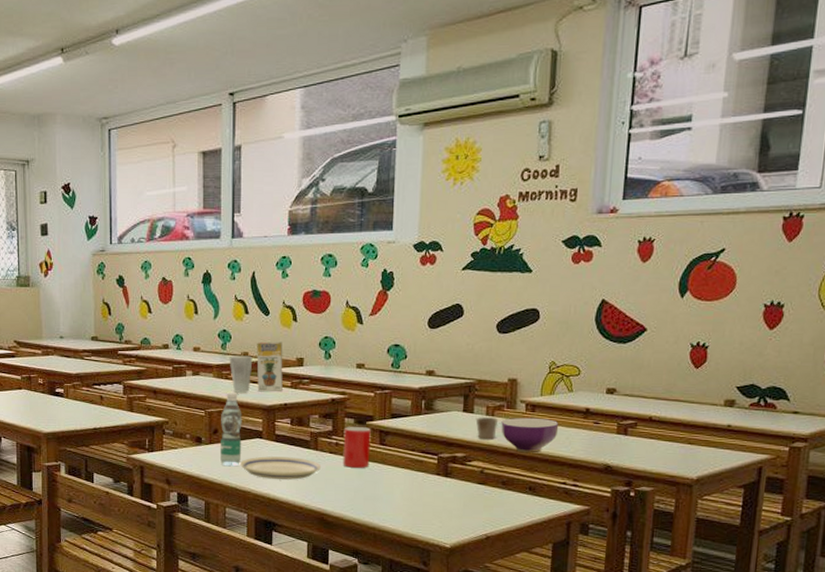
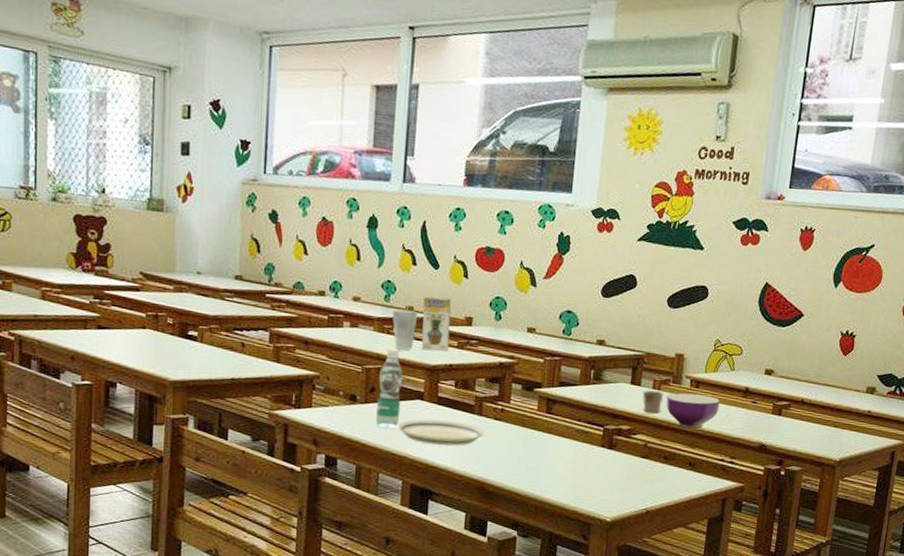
cup: present [343,427,371,468] -> none [507,393,538,437]

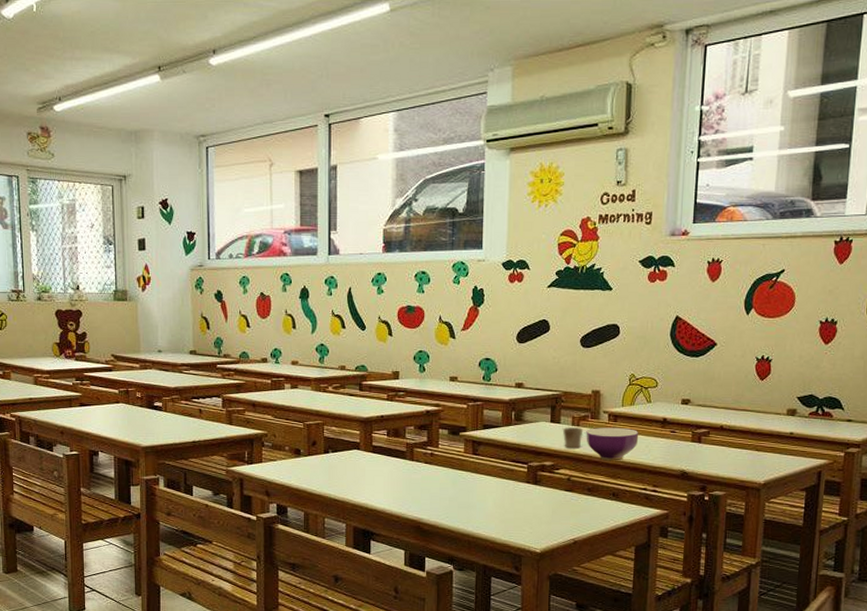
bottle: present [375,348,403,429] -> none [318,405,340,478]
cup: present [392,309,418,350] -> none [327,369,350,405]
plate: present [398,419,485,446] -> none [339,467,418,490]
juice box: present [421,296,451,351] -> none [353,355,379,405]

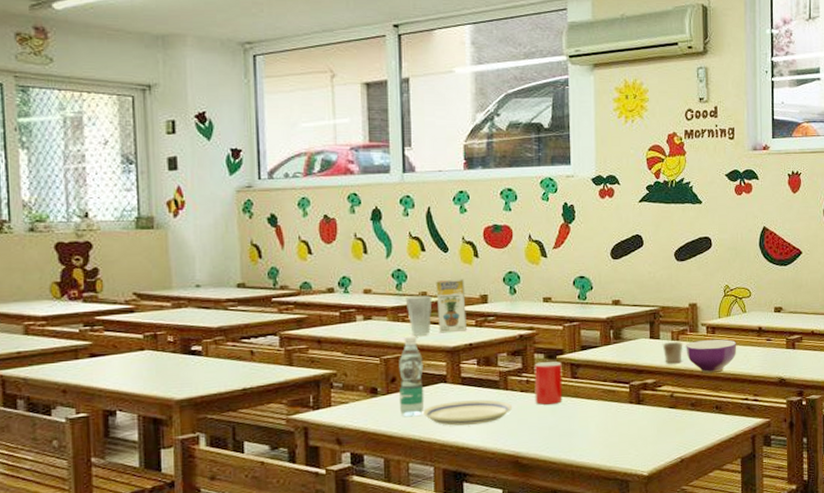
bottle: none [318,405,340,478] -> present [399,336,425,417]
cup: none [327,369,350,405] -> present [405,295,432,336]
plate: none [339,467,418,490] -> present [423,399,513,426]
juice box: none [353,355,379,405] -> present [436,279,467,333]
cup: none [437,438,464,477] -> present [534,361,563,405]

